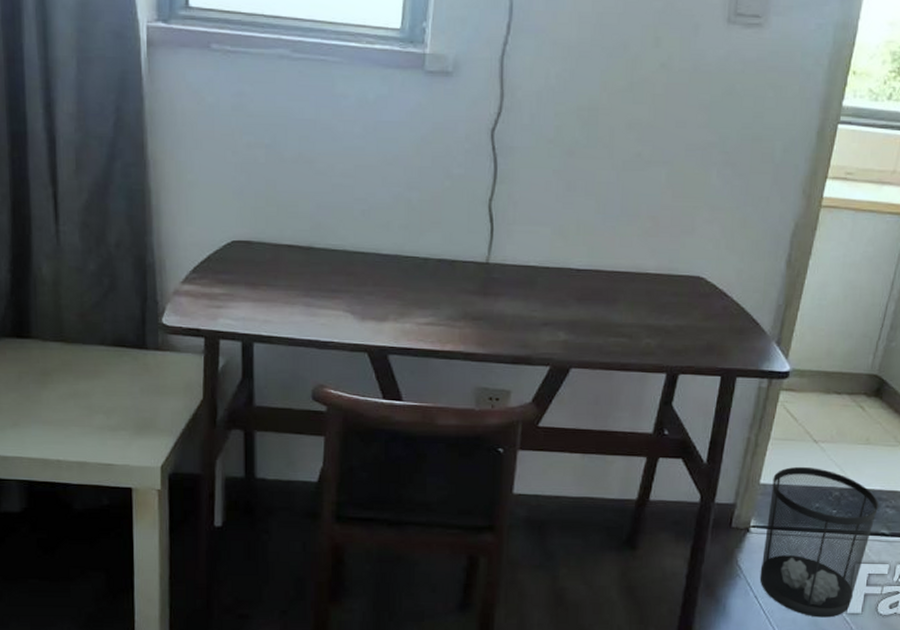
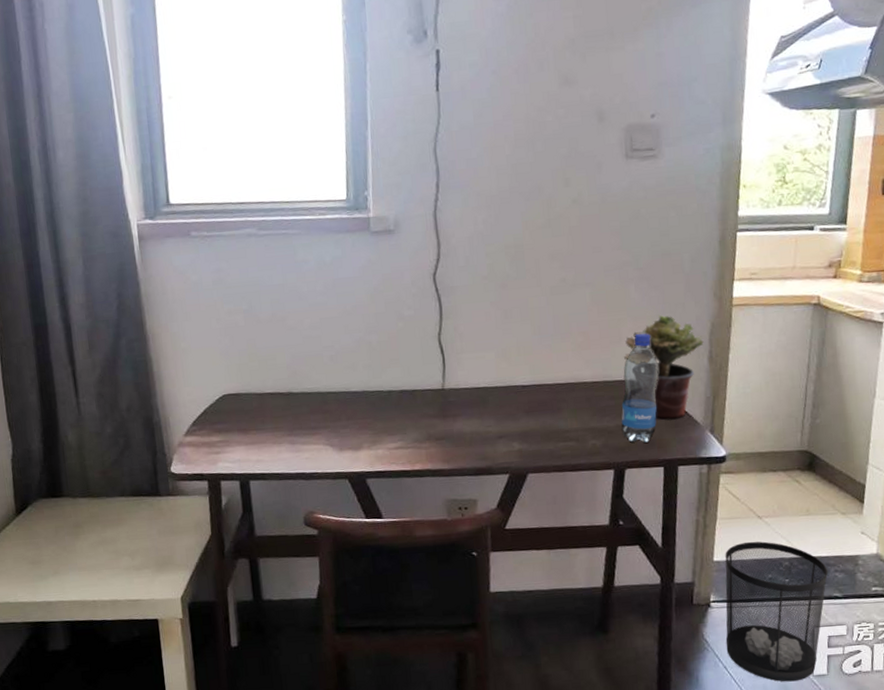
bottle: none [680,225,731,349] -> present [621,333,659,444]
potted plant: none [693,208,784,326] -> present [623,315,704,421]

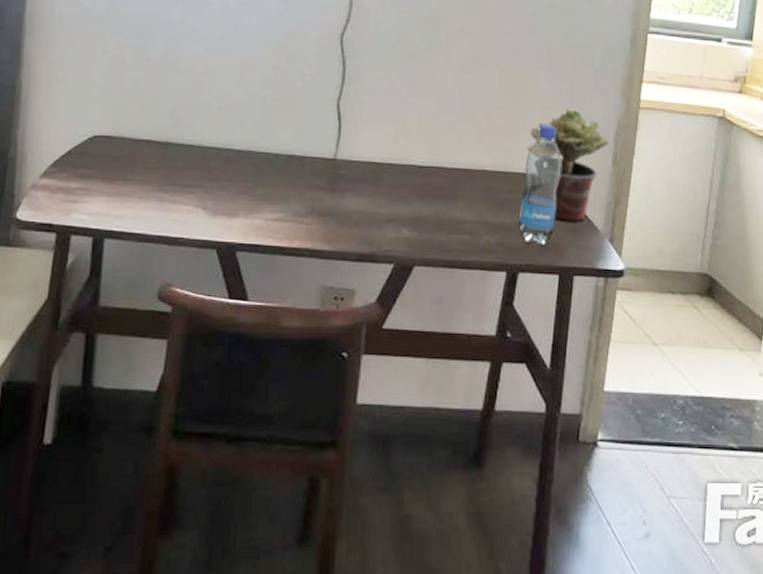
waste bin: present [725,541,829,682] -> none [611,372,724,549]

